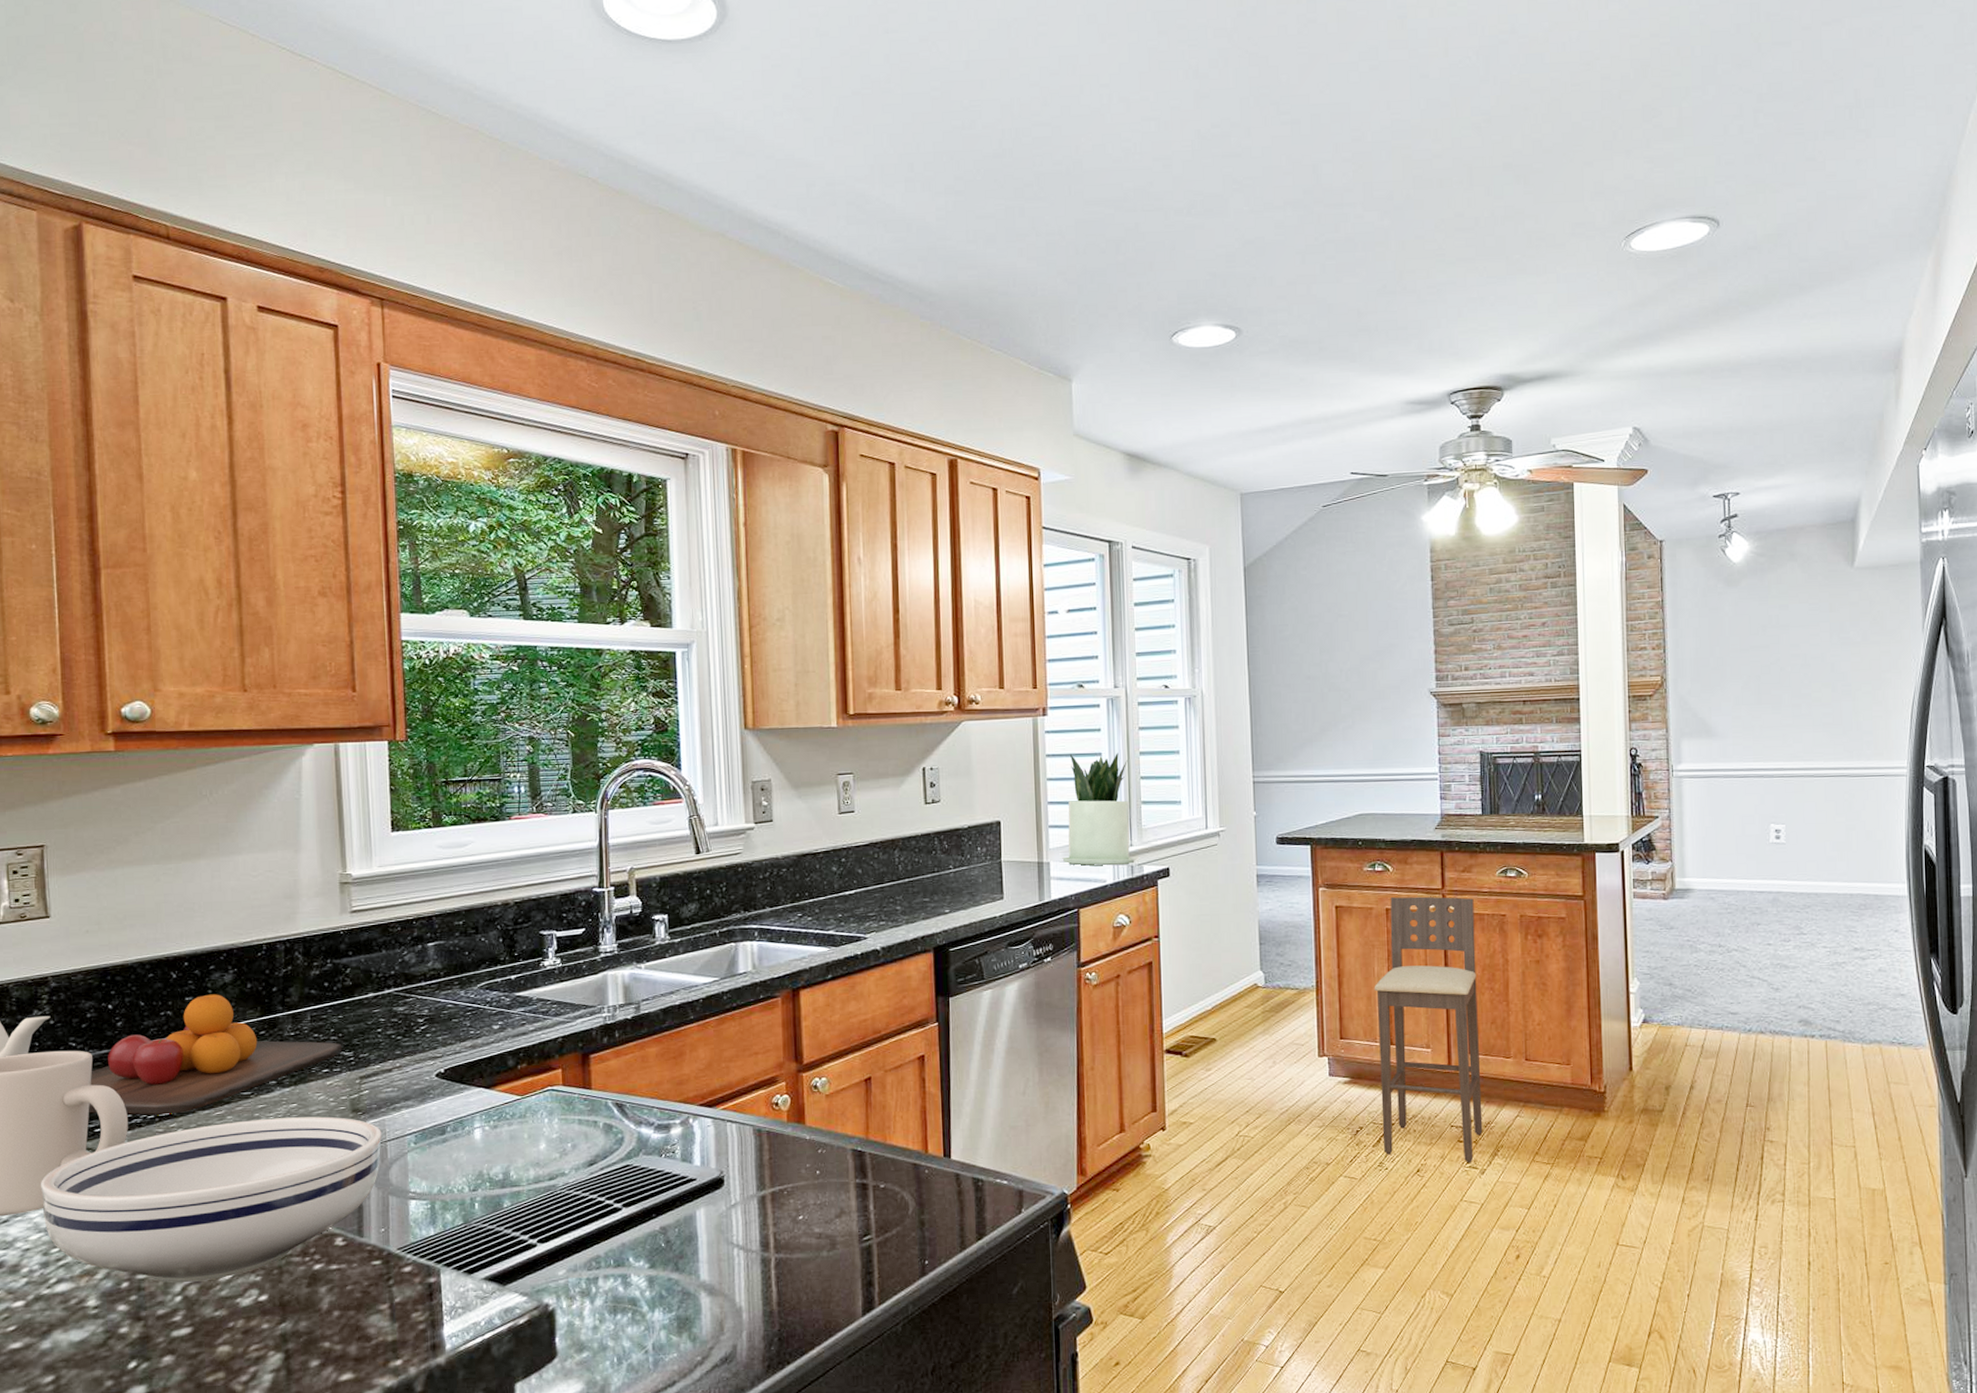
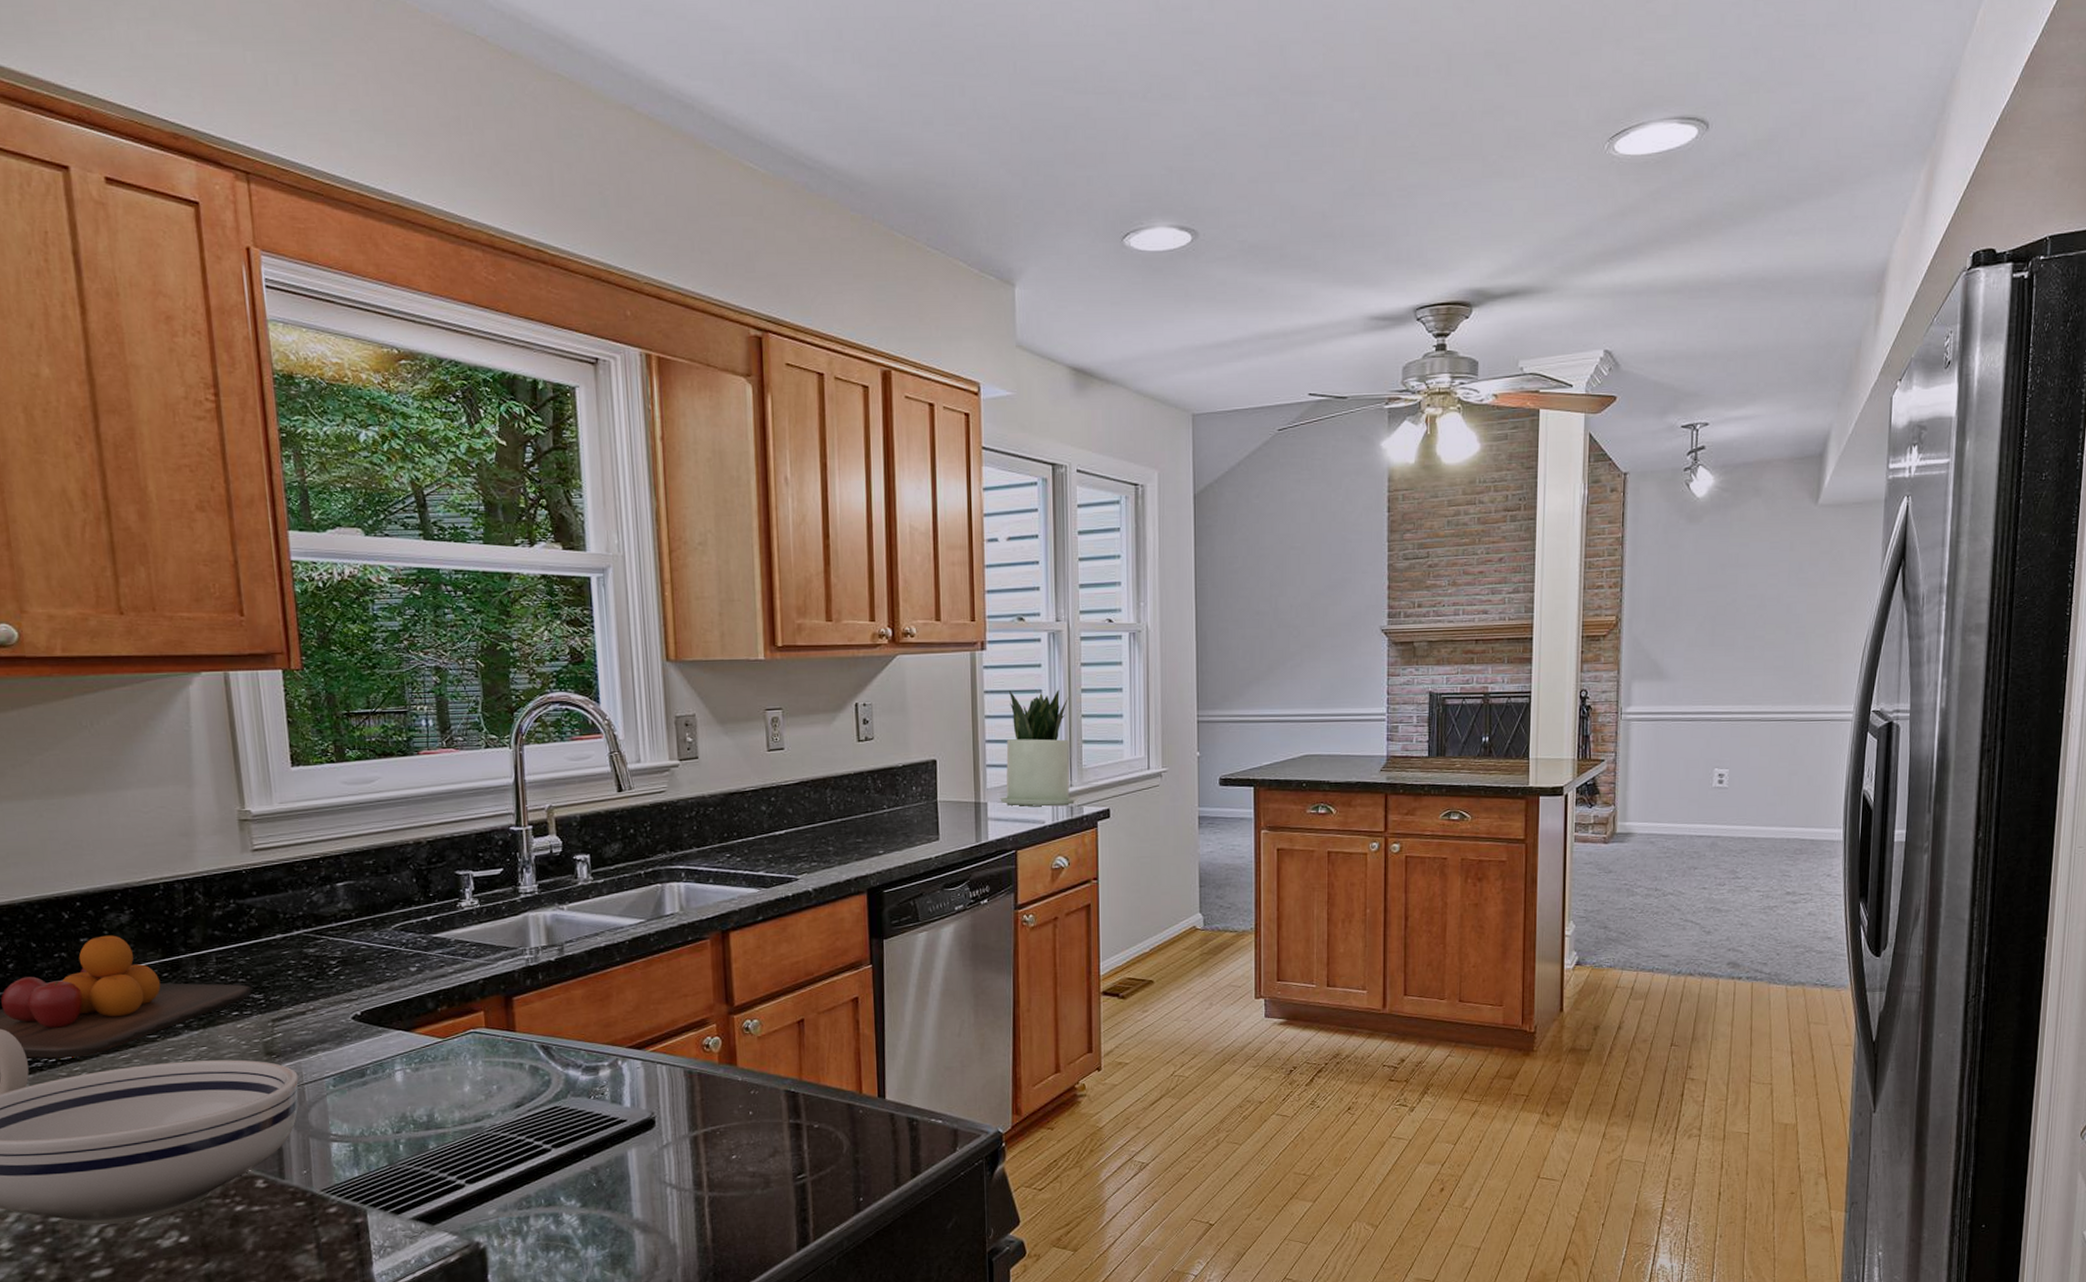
bar stool: present [1374,896,1483,1163] -> none [1312,839,1416,1101]

